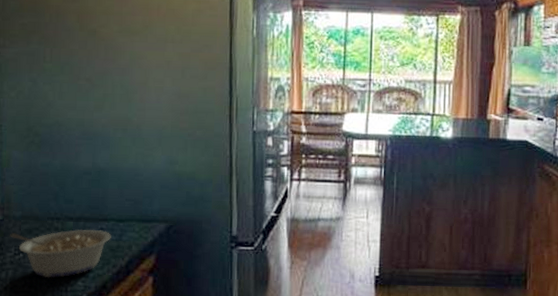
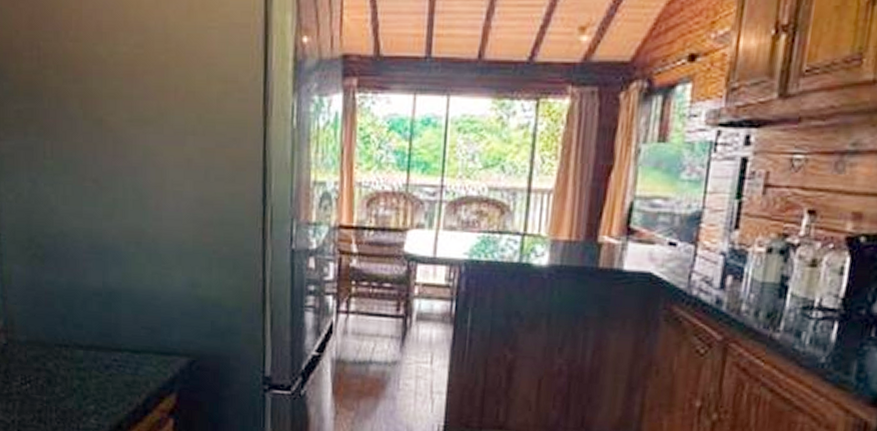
legume: present [9,229,111,278] -> none [14,359,126,413]

